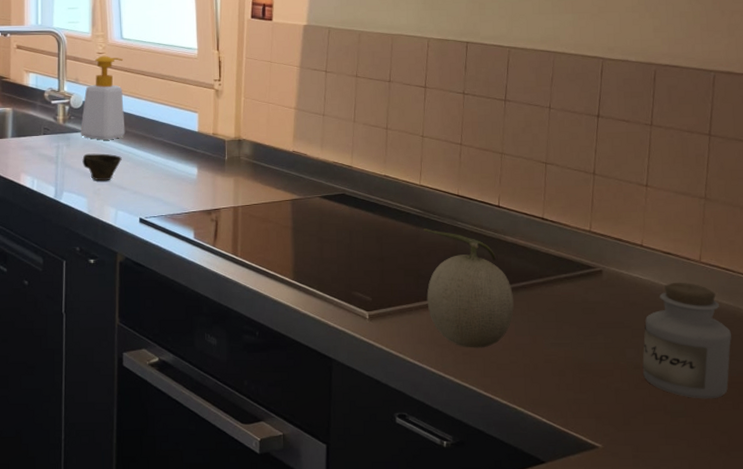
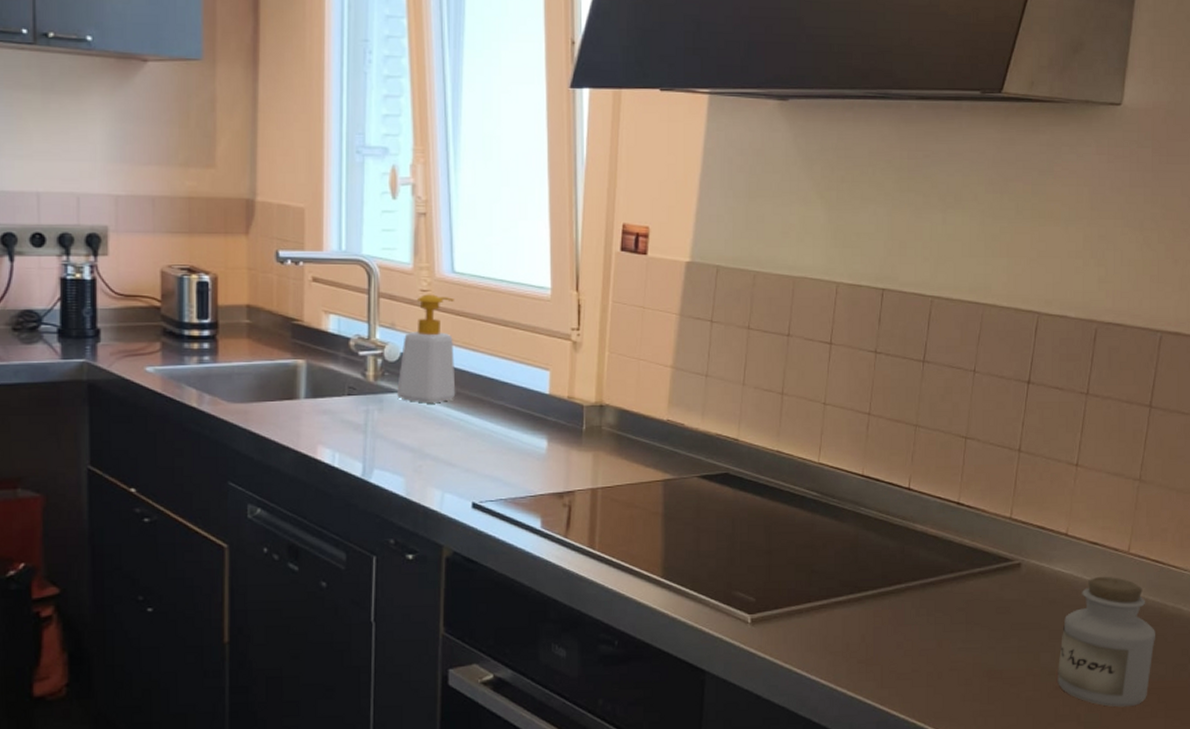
cup: present [82,153,122,181] -> none [399,420,451,456]
fruit: present [424,229,514,348] -> none [820,515,919,656]

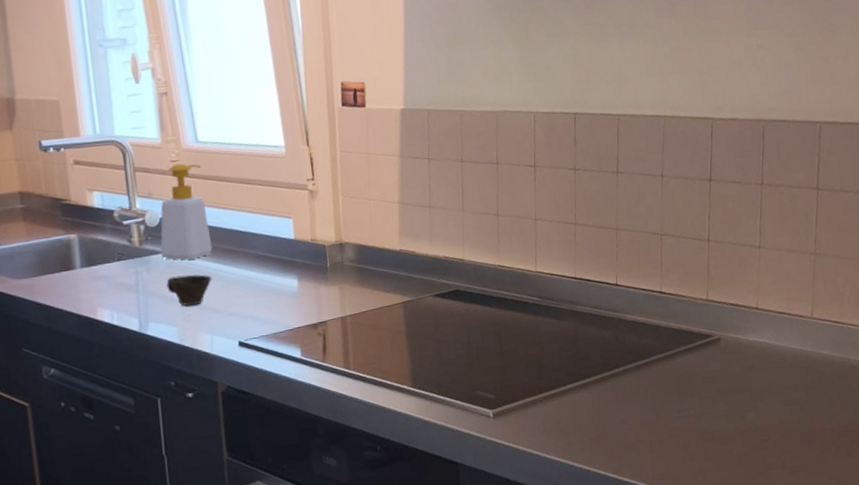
cup: none [399,420,451,456] -> present [166,274,212,306]
jar: present [1058,576,1155,707] -> none [761,340,843,452]

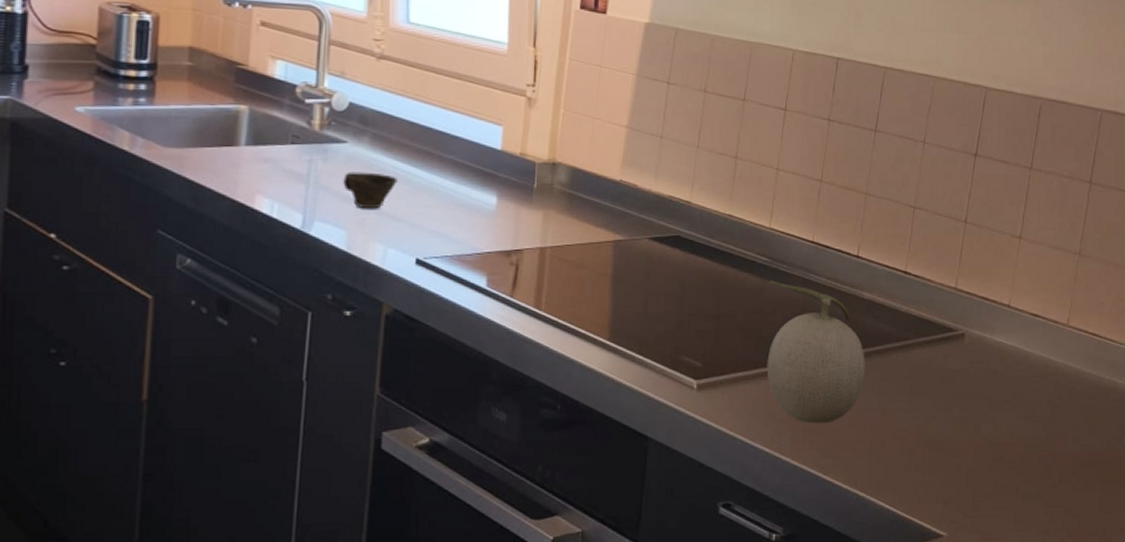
soap bottle: present [160,163,213,260] -> none [343,44,408,155]
fruit: none [543,316,637,433] -> present [766,281,865,424]

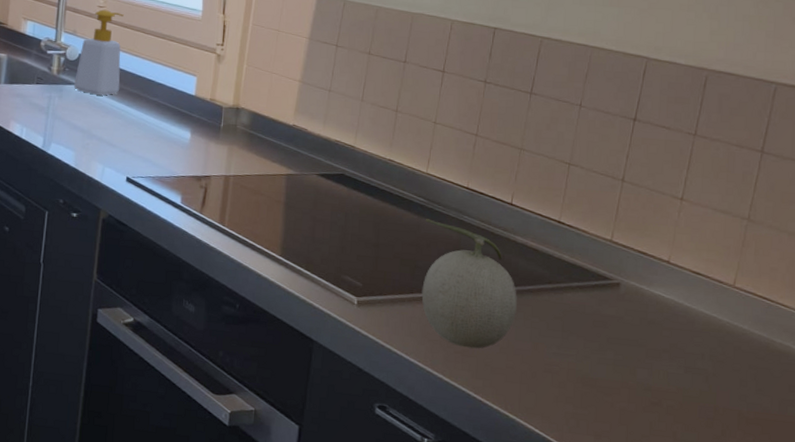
soap bottle: none [343,44,408,155] -> present [74,10,124,96]
cup: present [343,172,398,209] -> none [73,107,114,137]

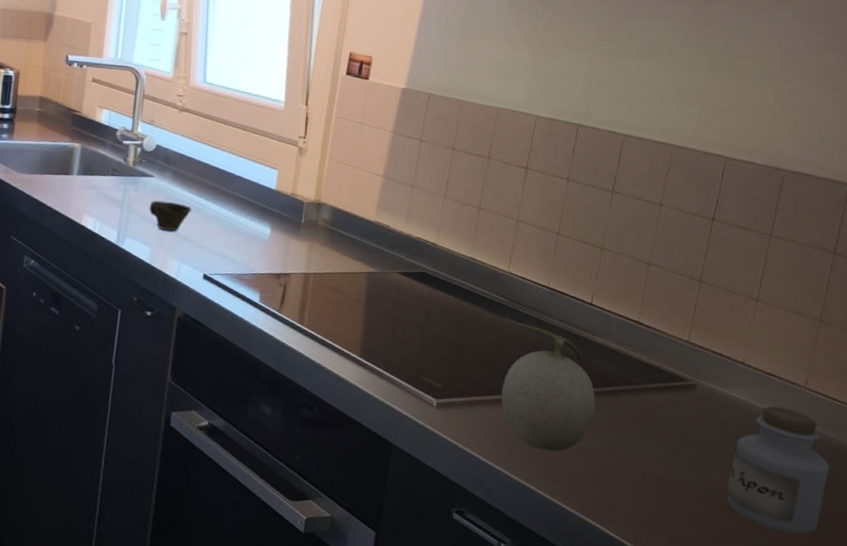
cup: none [73,107,114,137] -> present [149,200,192,232]
soap bottle: present [74,10,124,96] -> none [151,99,204,189]
jar: none [654,305,761,433] -> present [726,406,829,535]

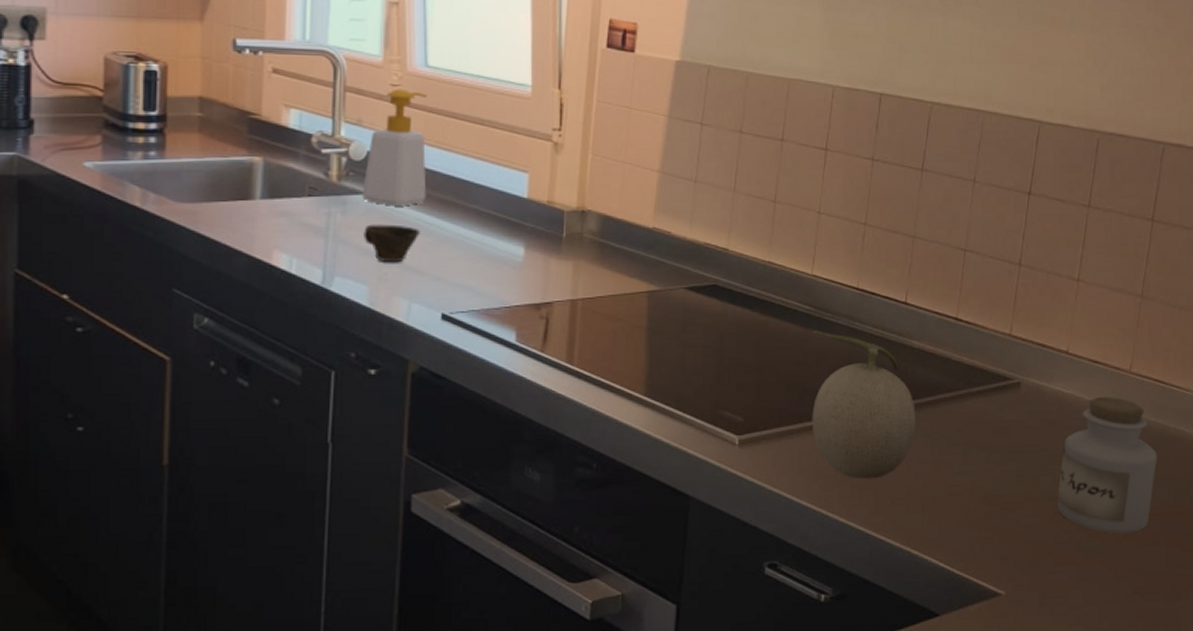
soap bottle: none [151,99,204,189] -> present [363,89,427,206]

